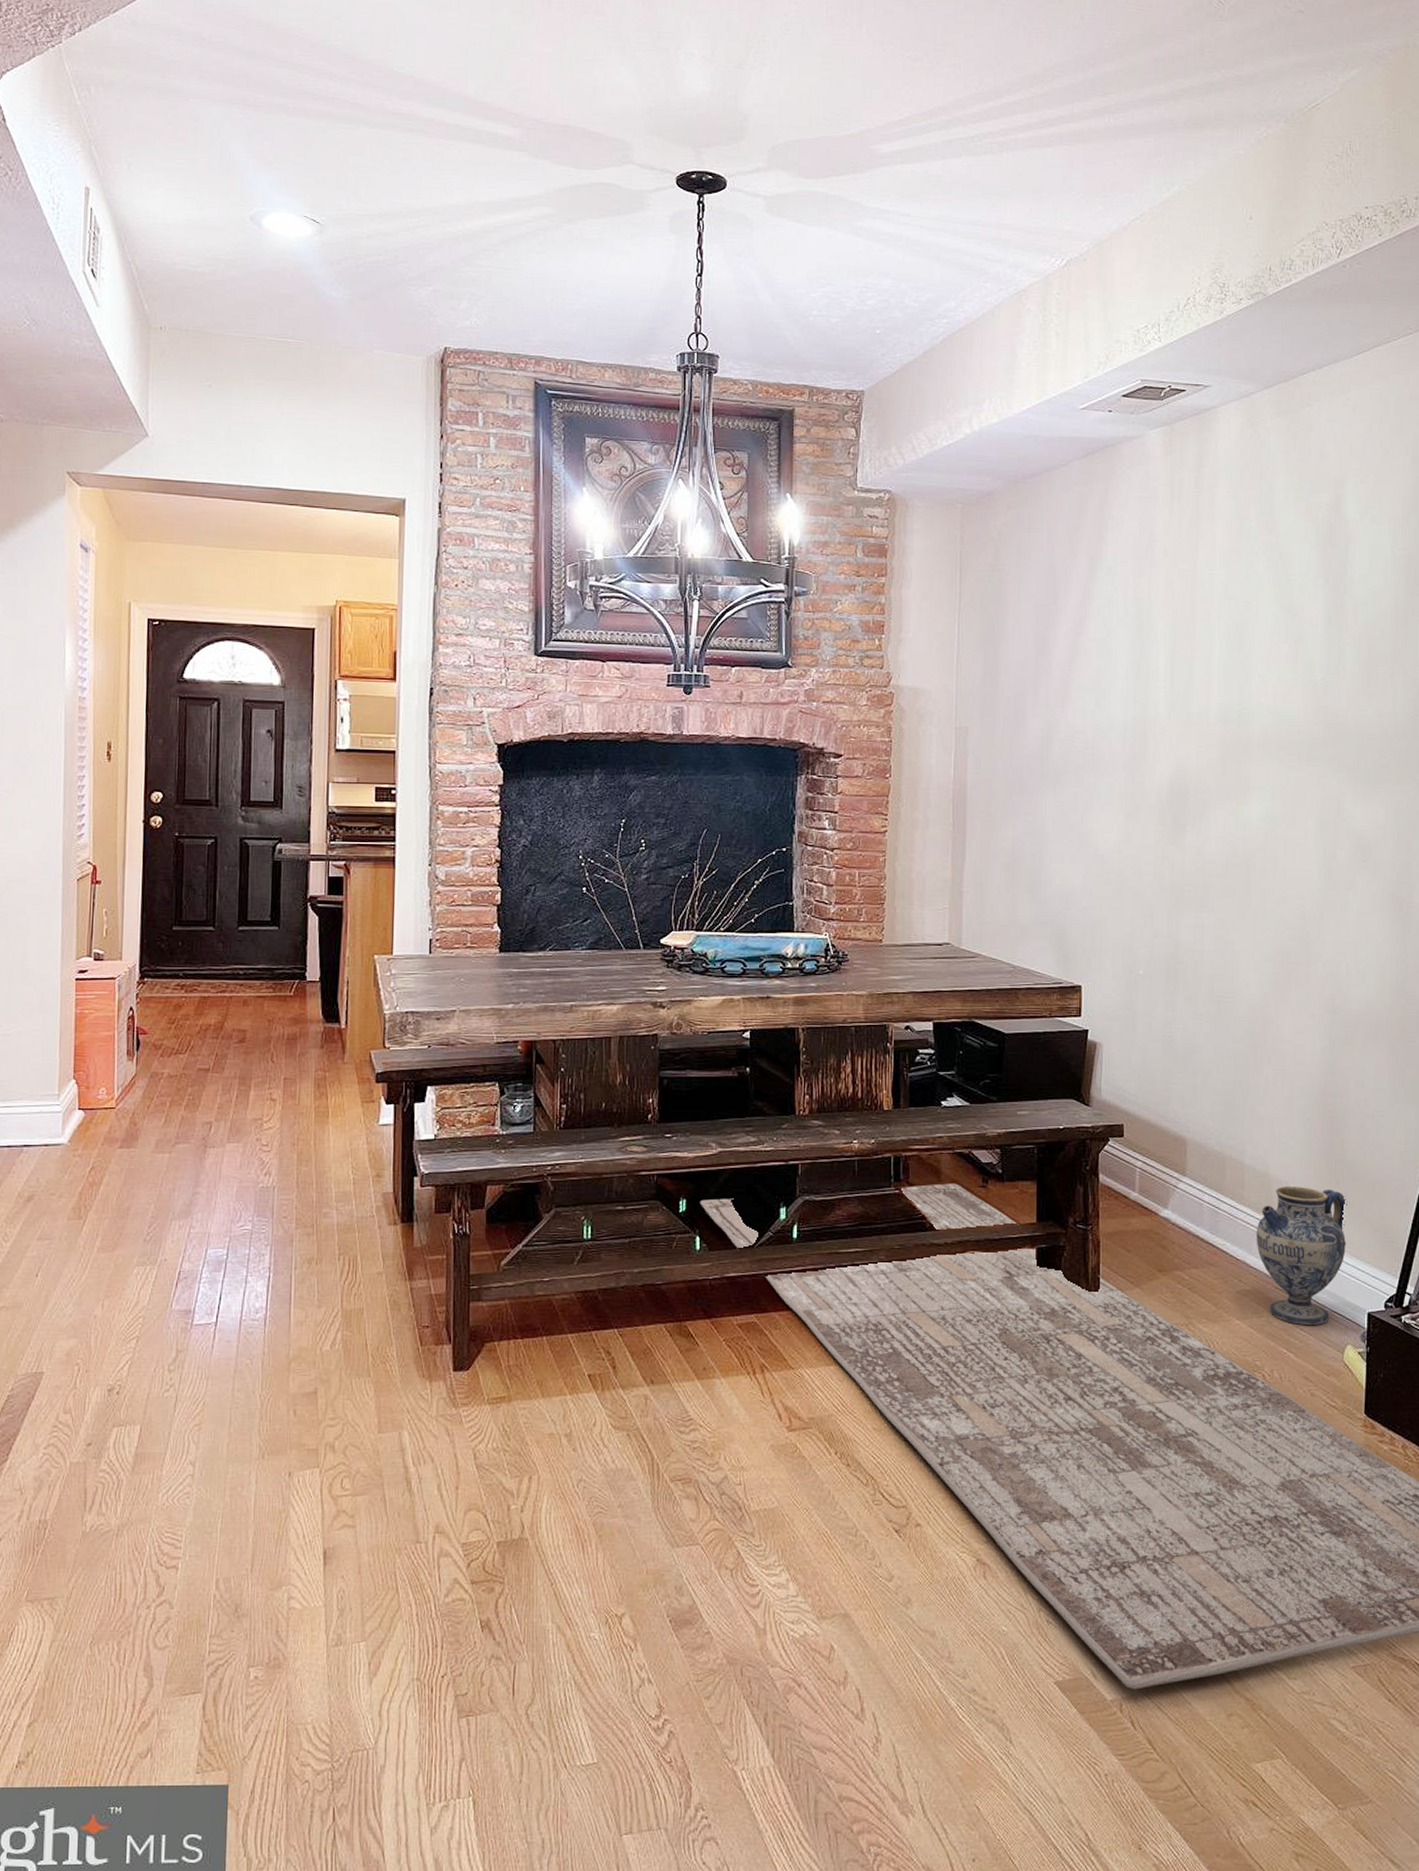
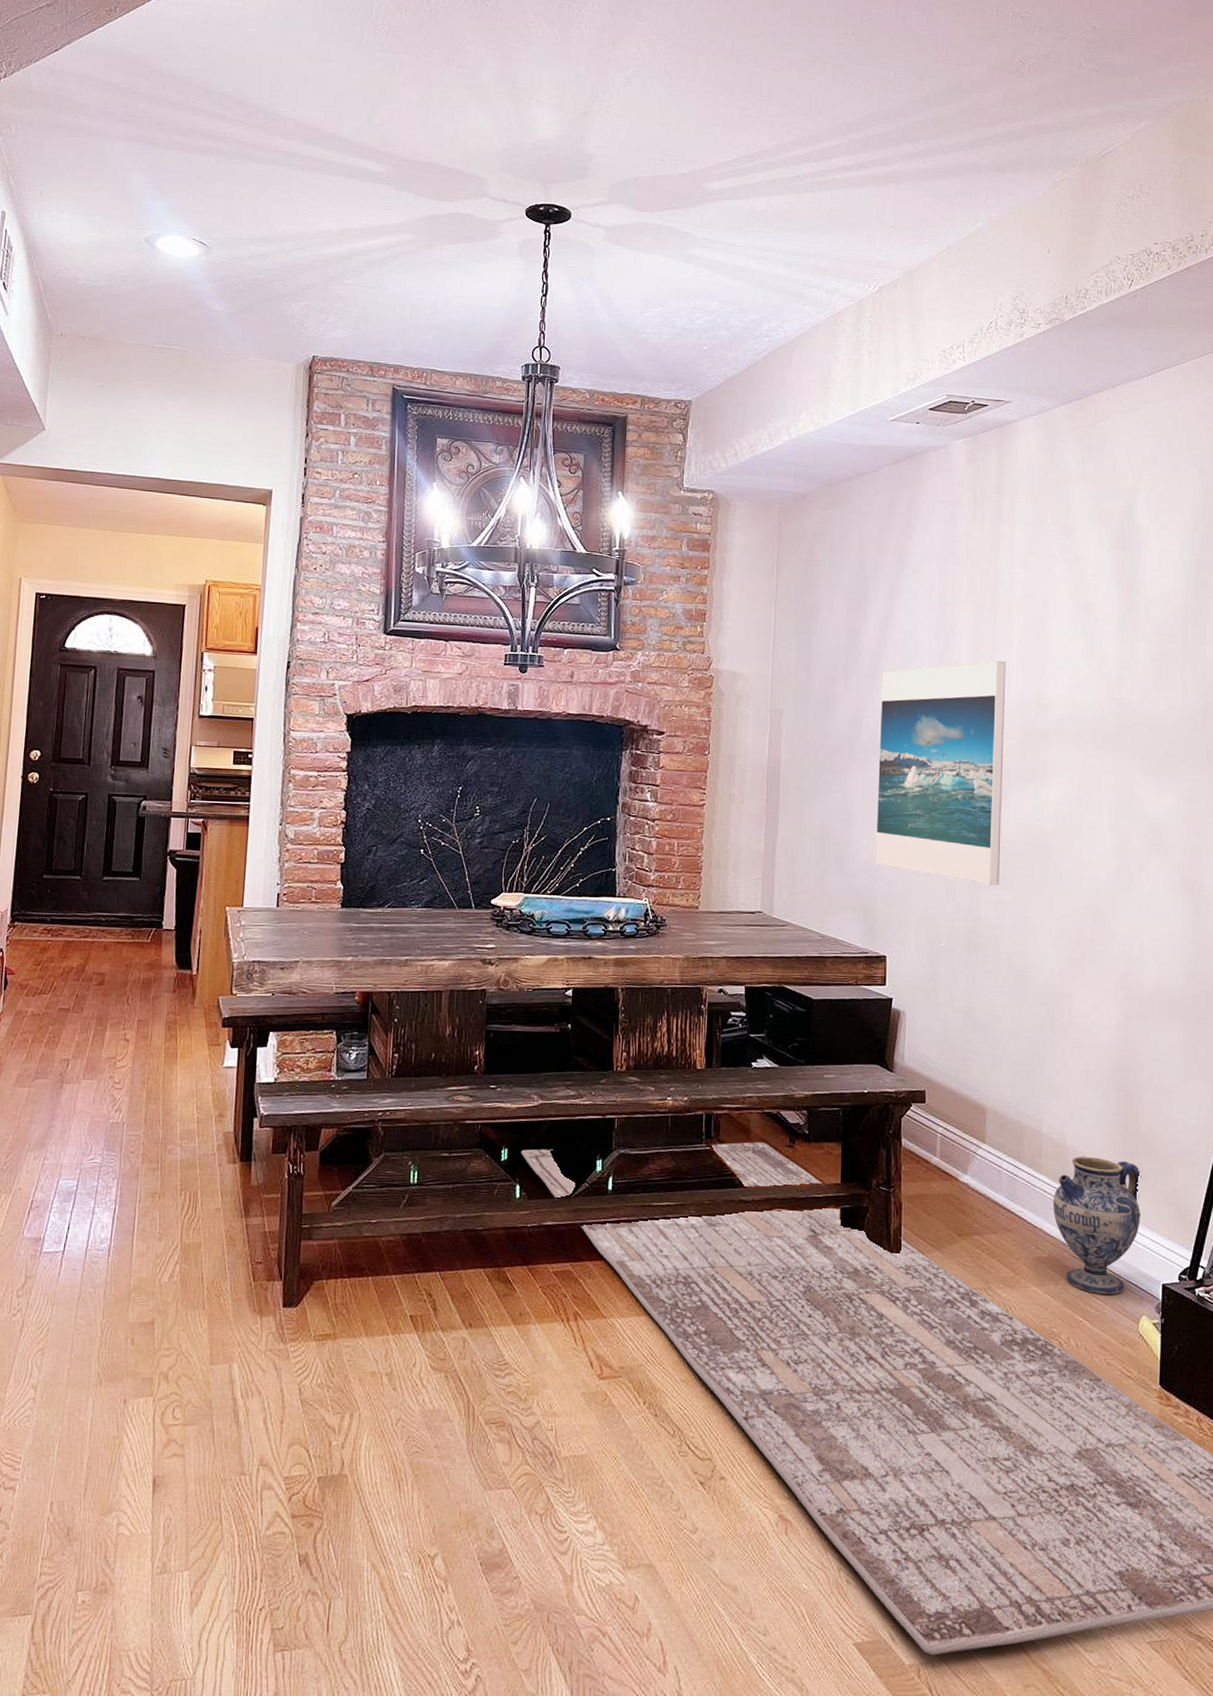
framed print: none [1068,669,1206,908] -> present [875,660,1006,885]

